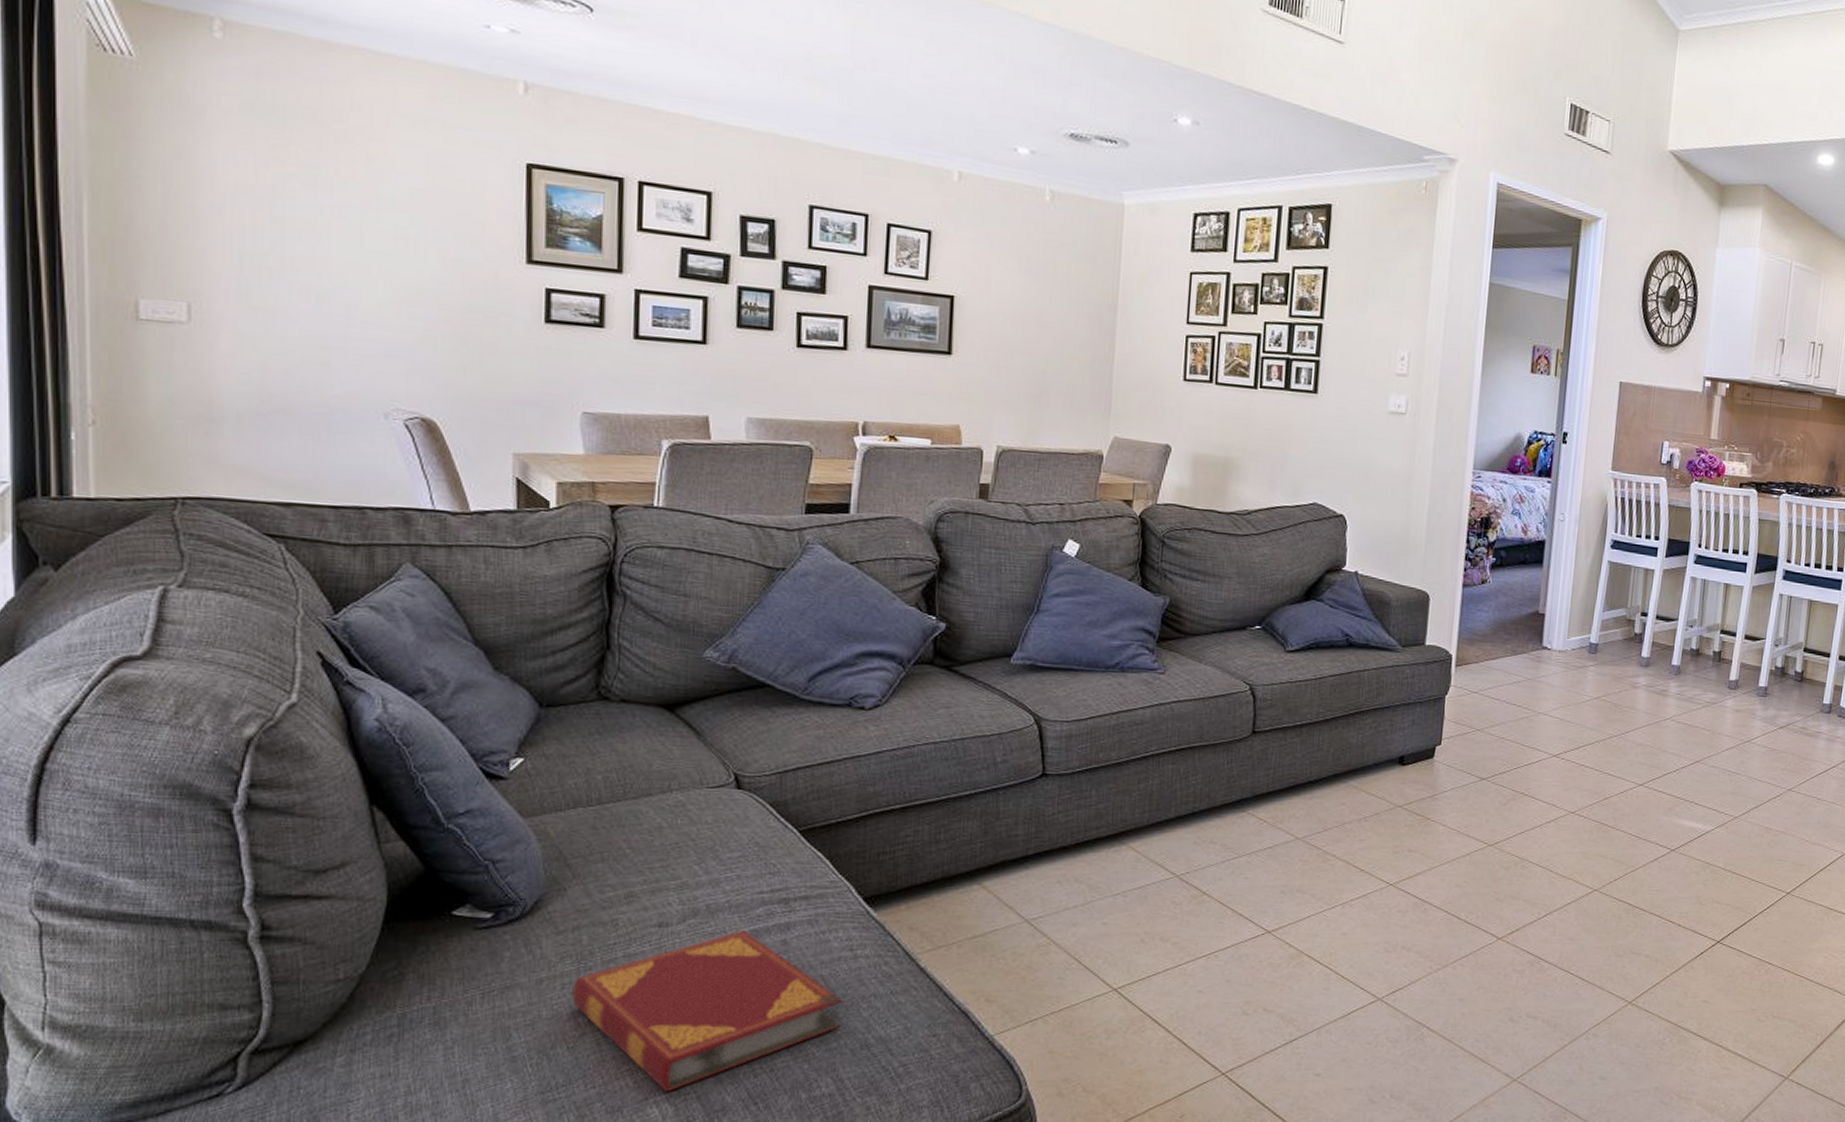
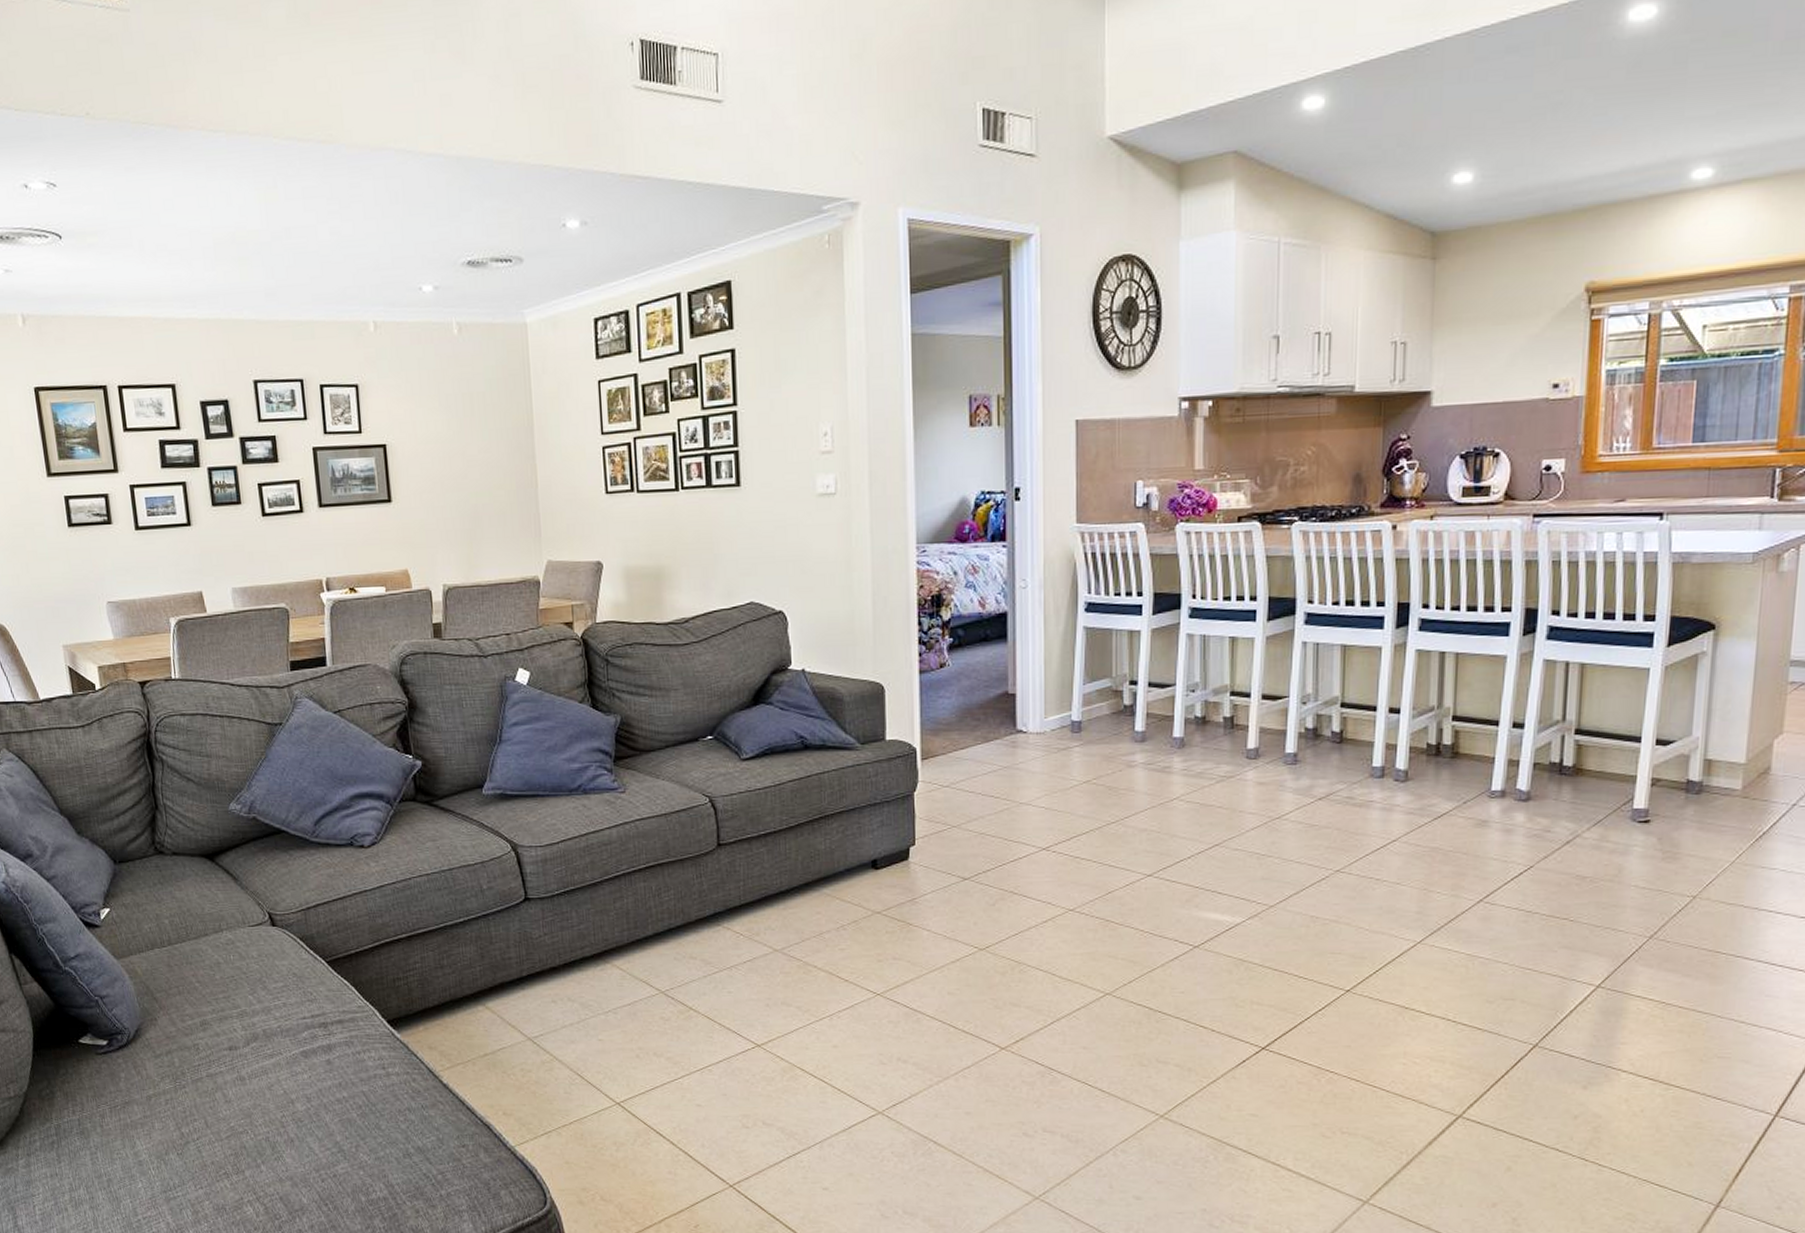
hardback book: present [572,930,842,1093] -> none [173,1052,385,1194]

